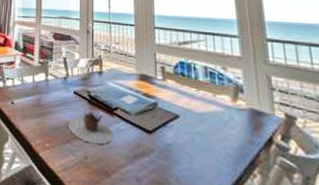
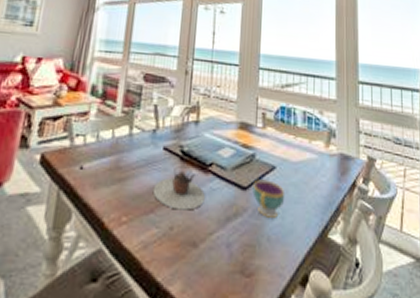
teacup: none [157,125,192,162] -> present [252,179,285,218]

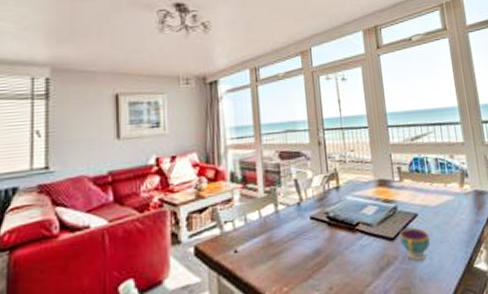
teapot: present [152,165,205,211] -> none [307,229,357,271]

